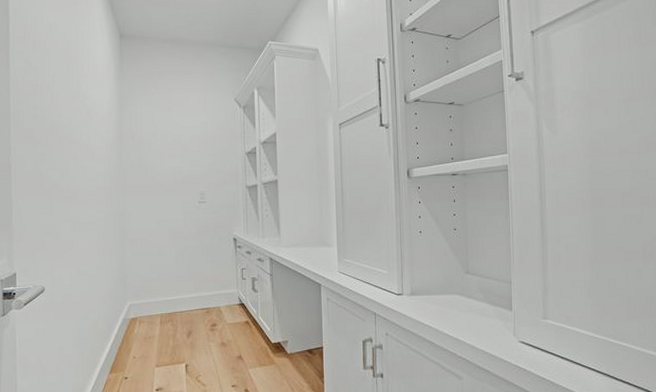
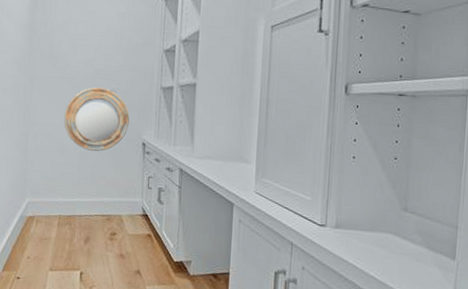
home mirror: none [158,191,220,250] -> present [64,87,130,151]

